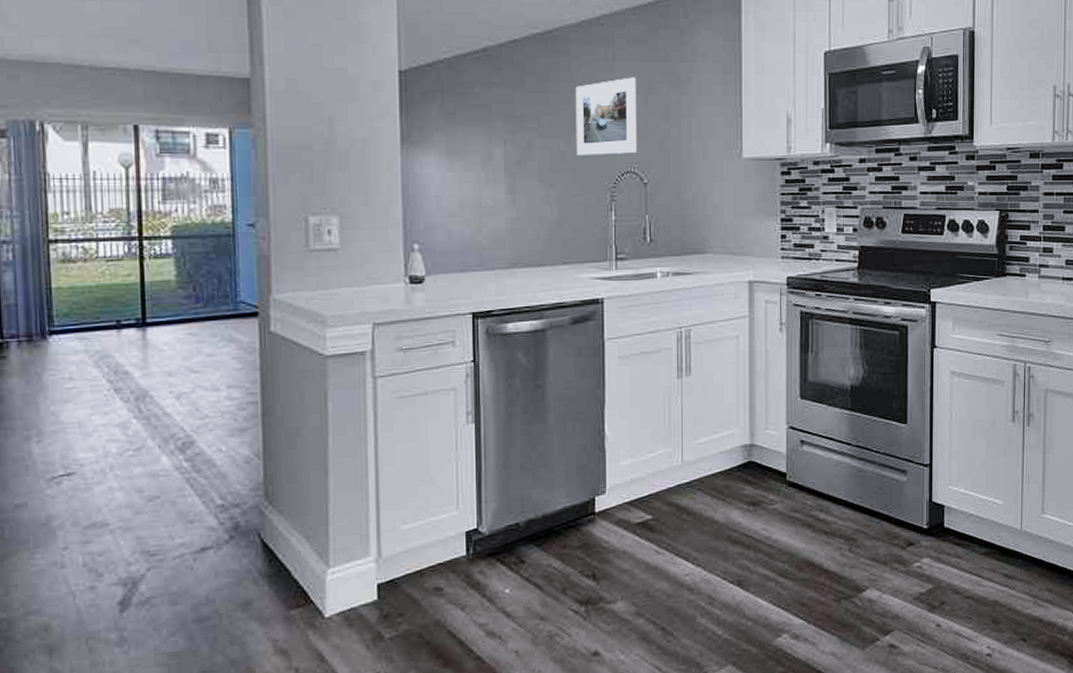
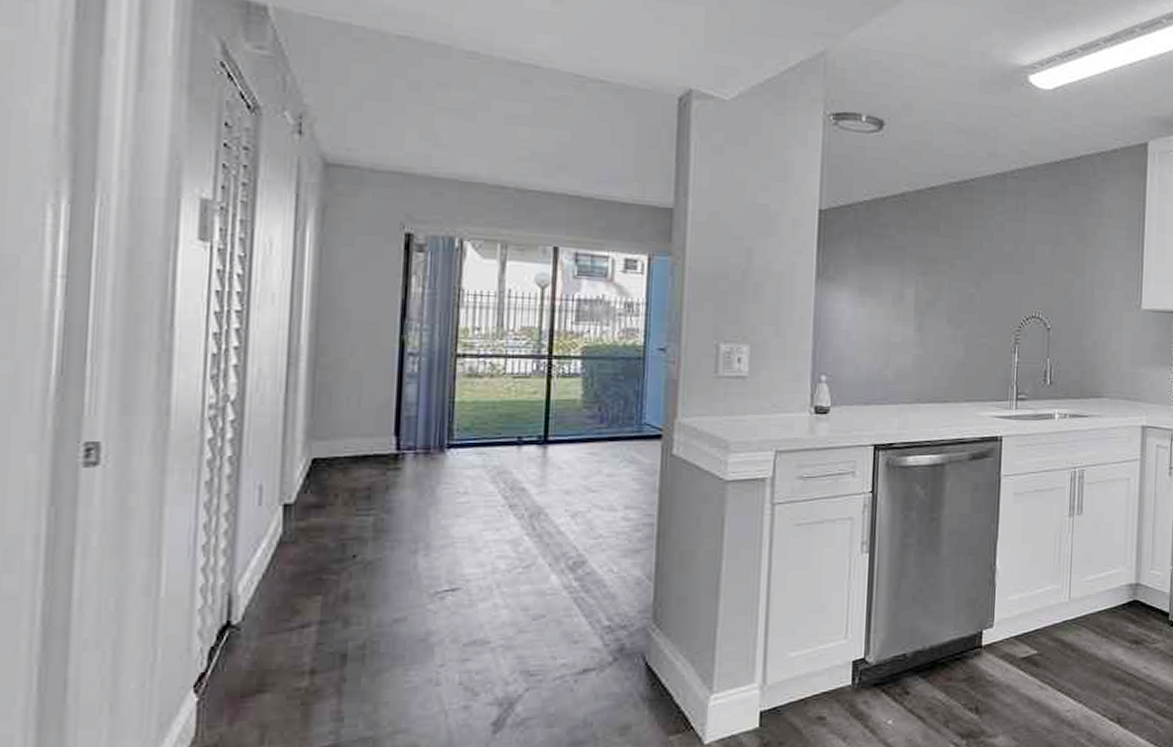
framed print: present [575,77,637,155] -> none [984,228,1045,300]

